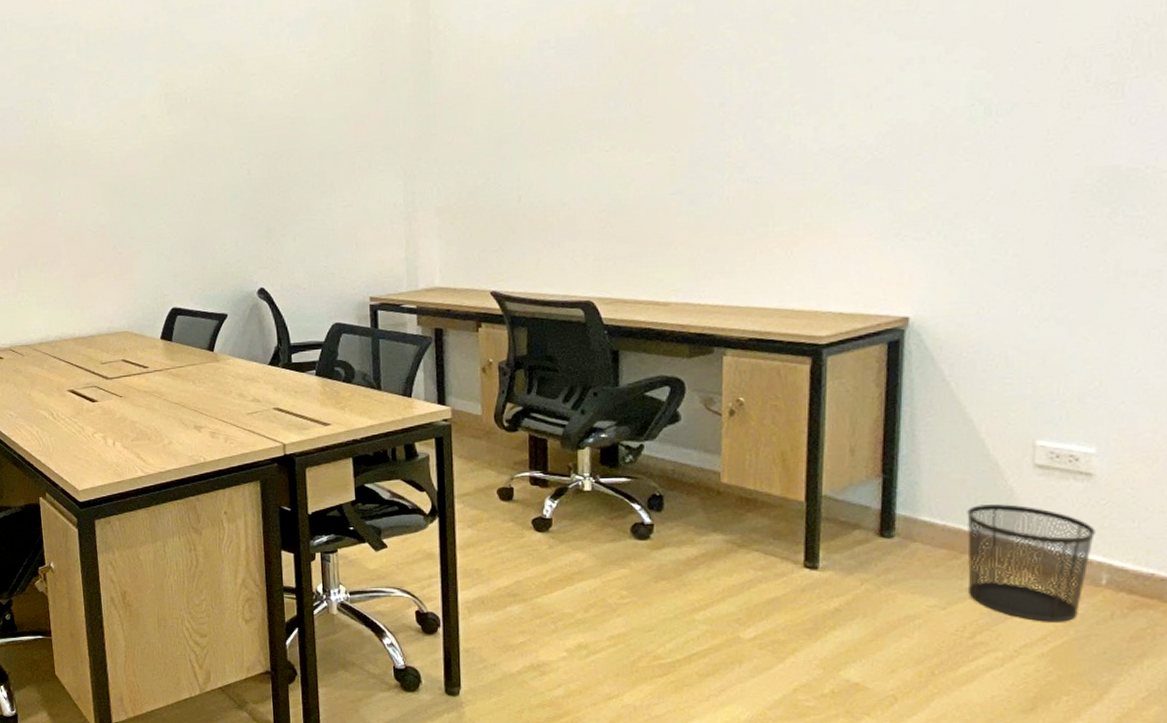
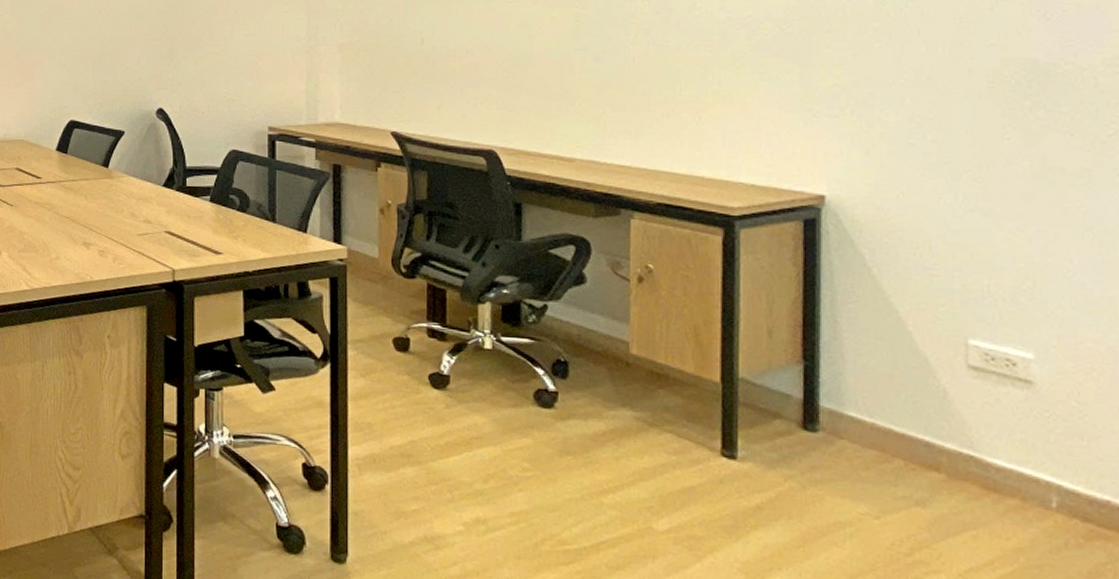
waste bin: present [967,504,1095,622] -> none [897,404,1040,547]

